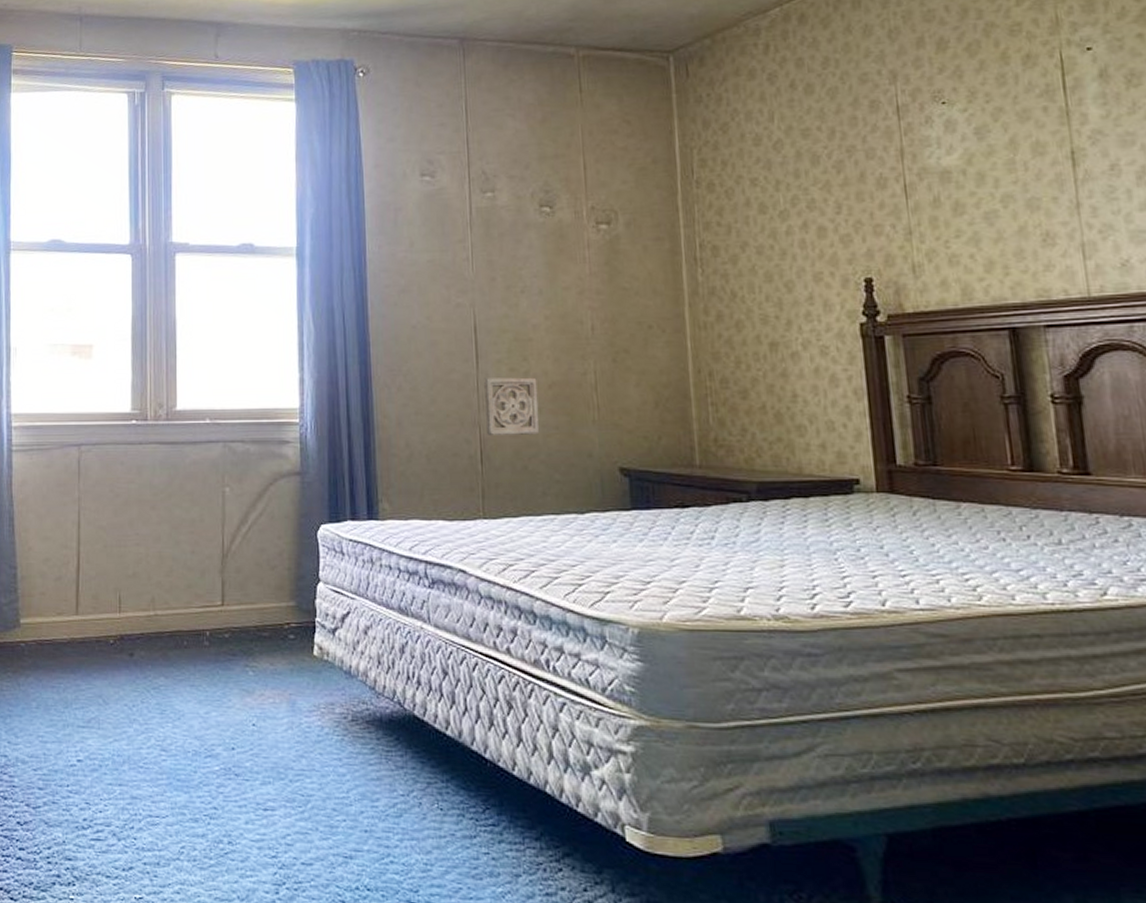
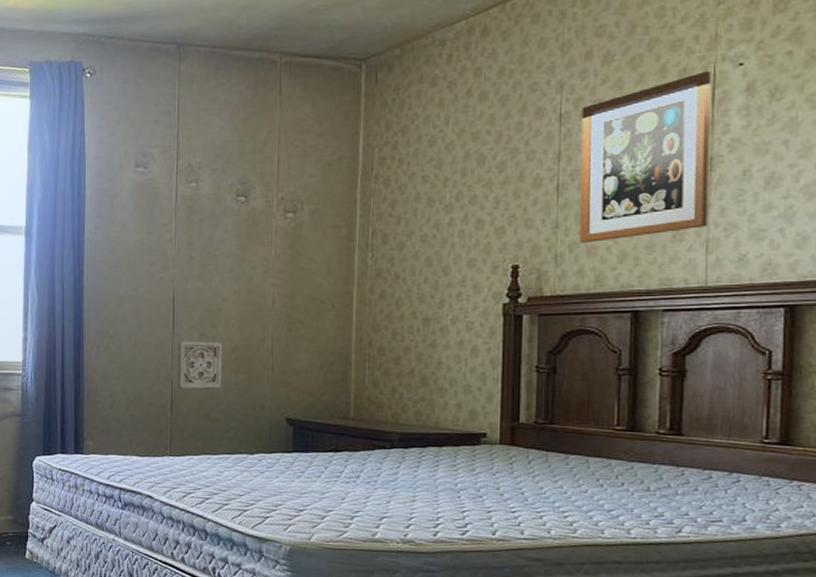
wall art: none [920,56,1081,251] -> present [580,70,710,243]

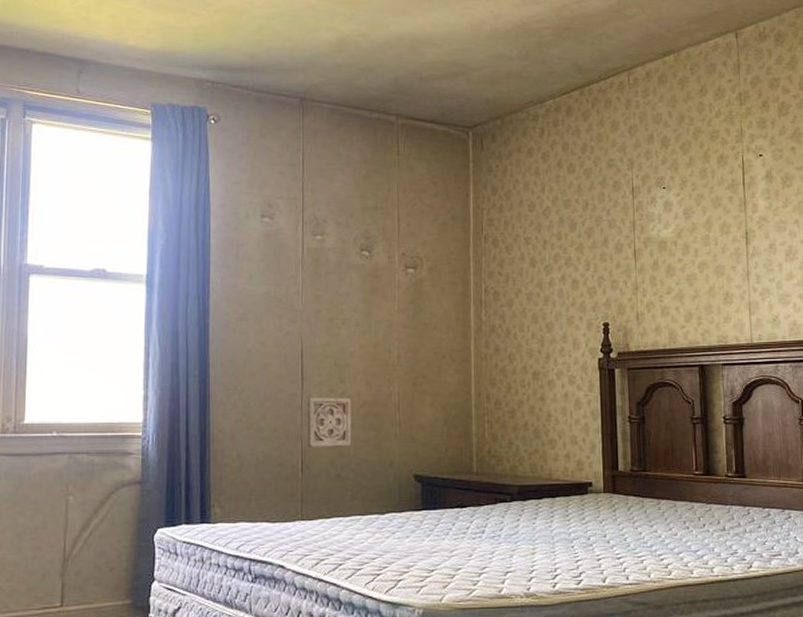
wall art: present [580,70,710,243] -> none [649,159,749,304]

